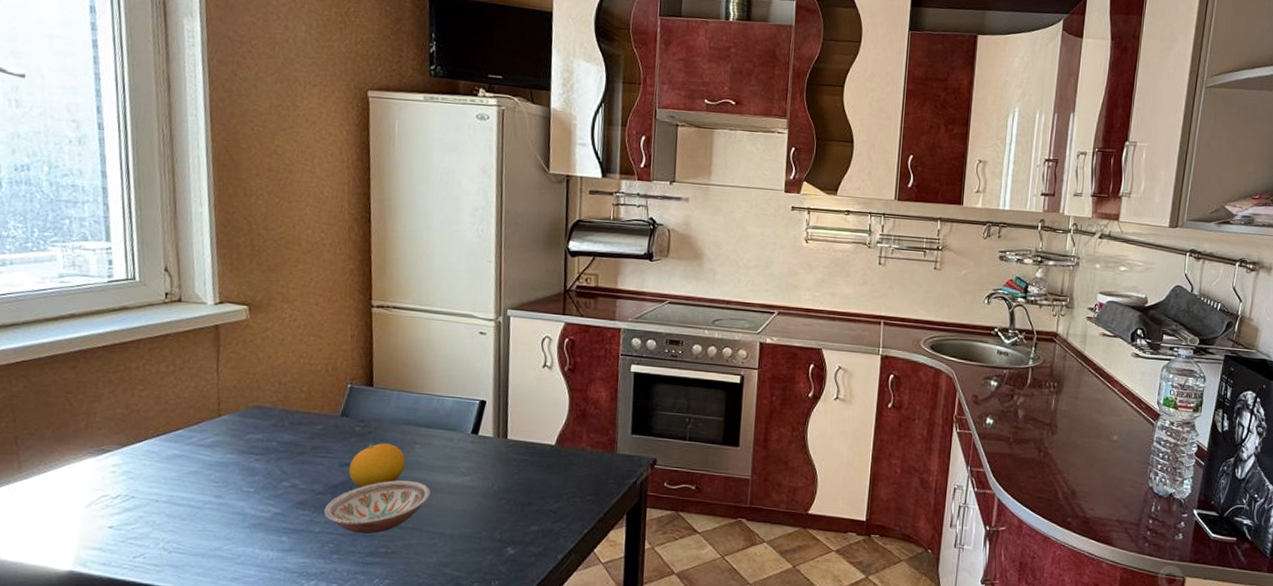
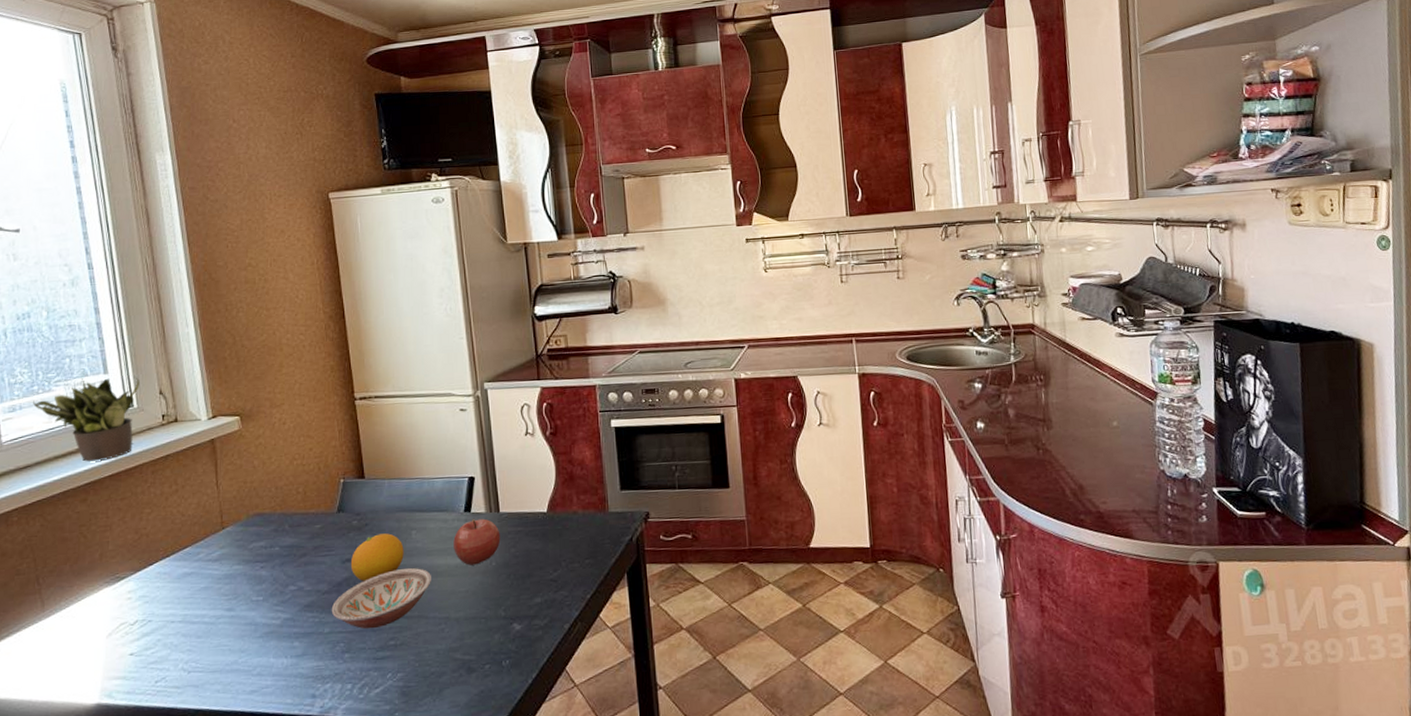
potted plant: none [25,241,144,330] -> present [33,376,140,462]
fruit: none [456,442,506,487] -> present [453,518,501,566]

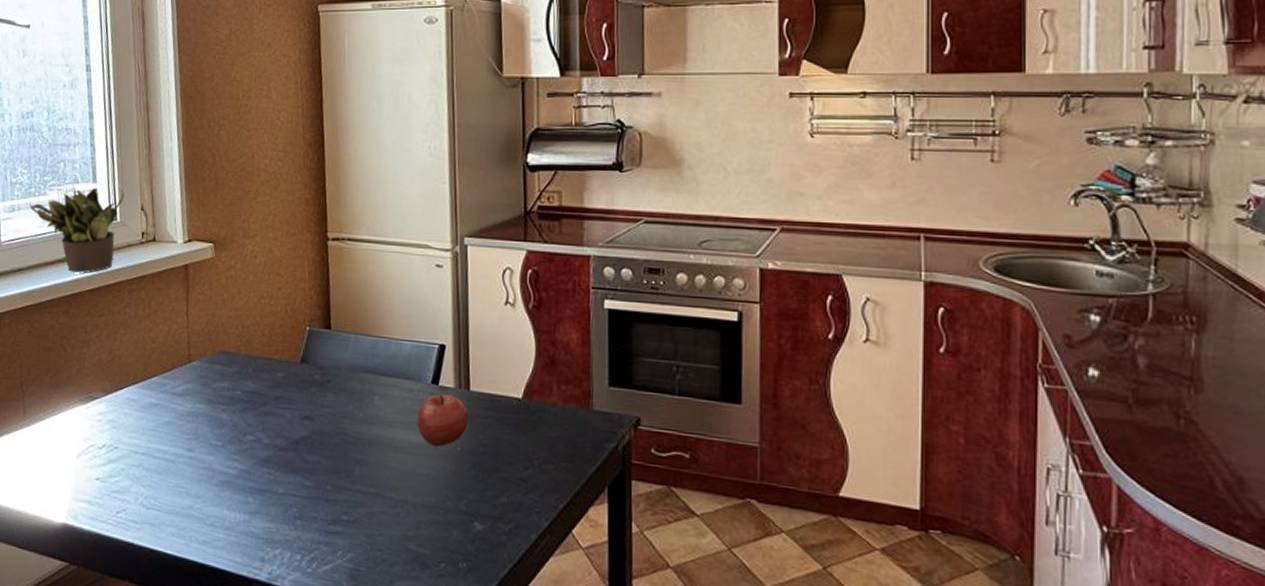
bowl: present [331,568,431,629] -> none [286,436,391,499]
fruit: present [350,533,404,581] -> none [309,394,365,444]

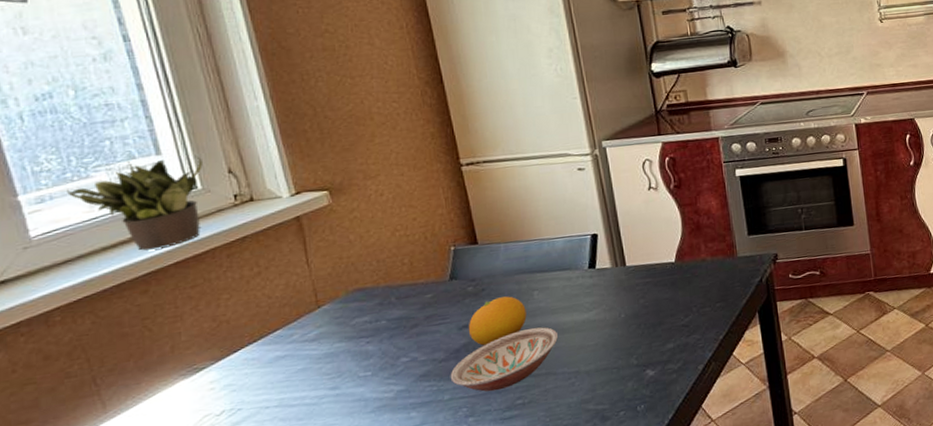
bowl: none [286,436,391,499] -> present [450,327,558,392]
fruit: none [309,394,365,444] -> present [468,296,527,346]
fruit: present [417,393,469,447] -> none [579,273,629,320]

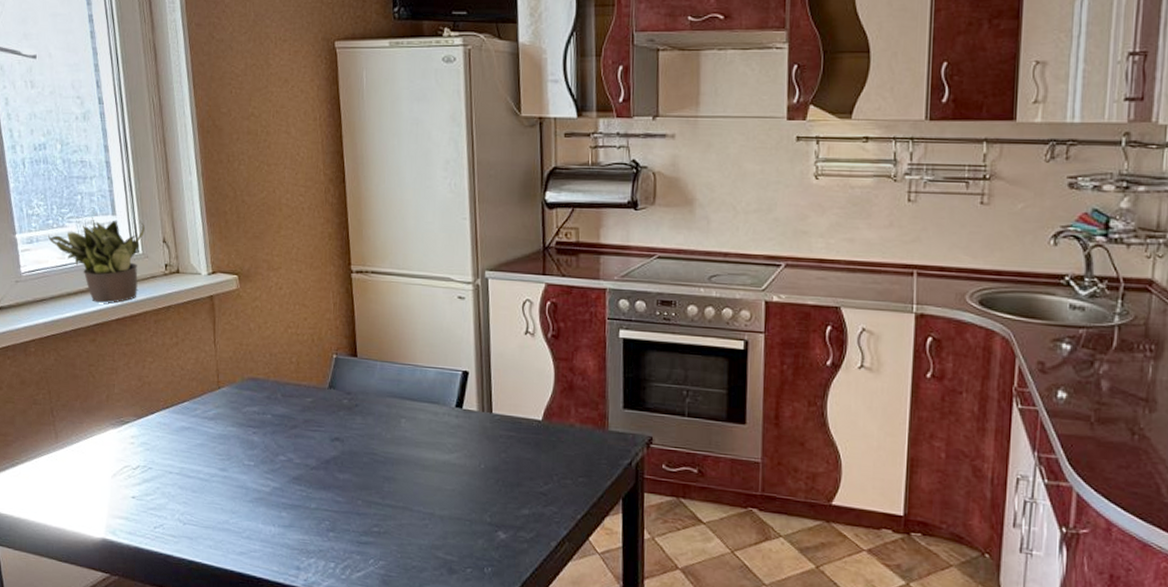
bowl: present [450,327,558,392] -> none [318,456,418,513]
fruit: present [468,296,527,346] -> none [339,417,393,463]

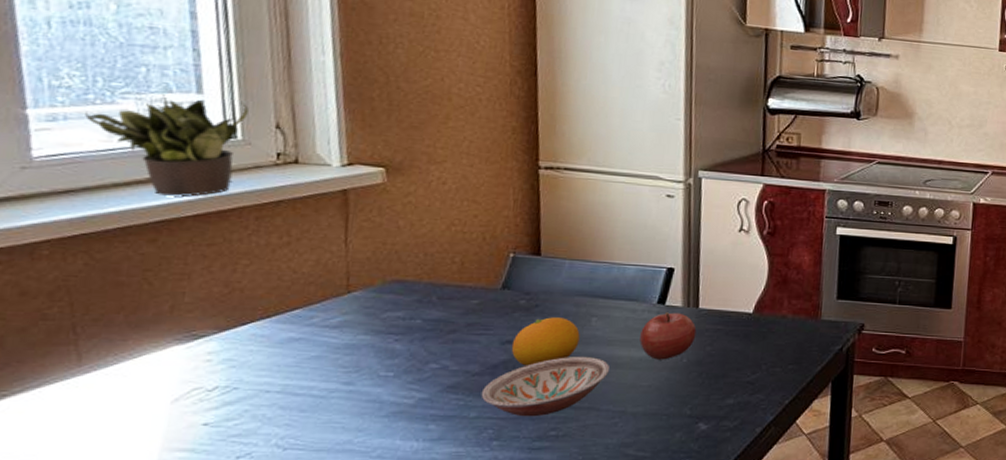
bowl: none [318,456,418,513] -> present [481,357,609,417]
fruit: none [339,417,393,463] -> present [511,317,580,366]
fruit: none [442,416,492,465] -> present [639,312,697,360]

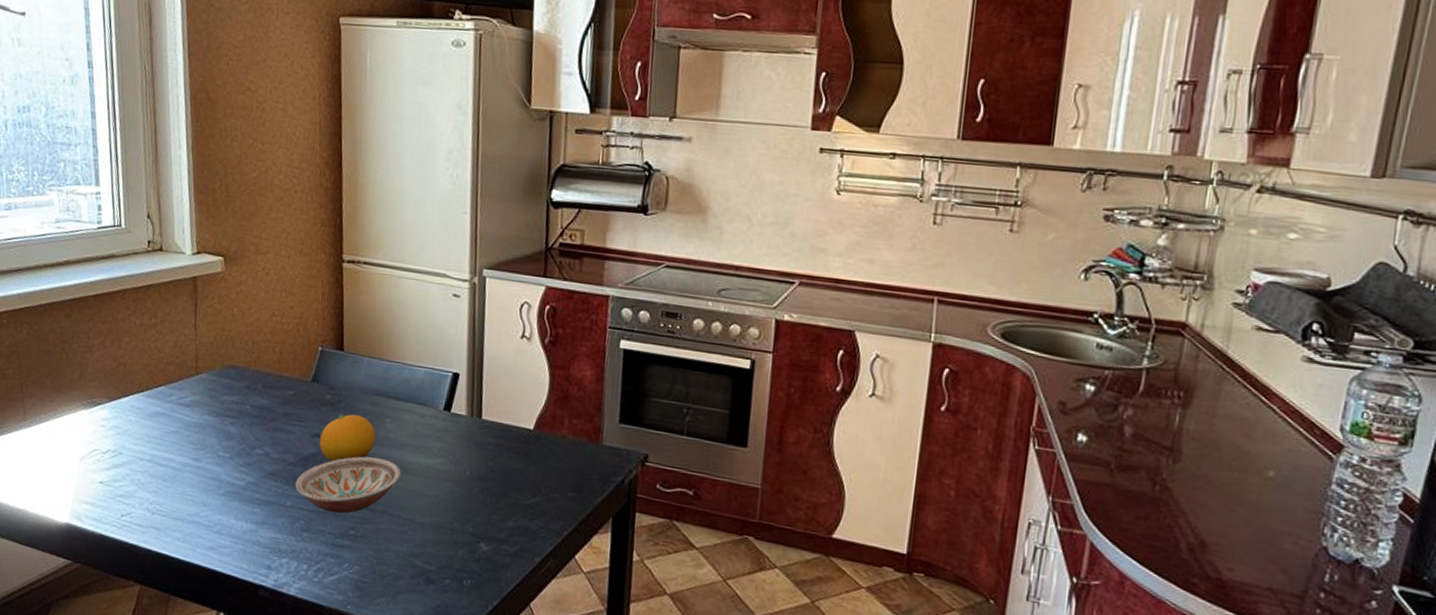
potted plant: present [85,93,249,197] -> none [27,185,129,278]
fruit: present [639,312,697,360] -> none [427,420,480,471]

